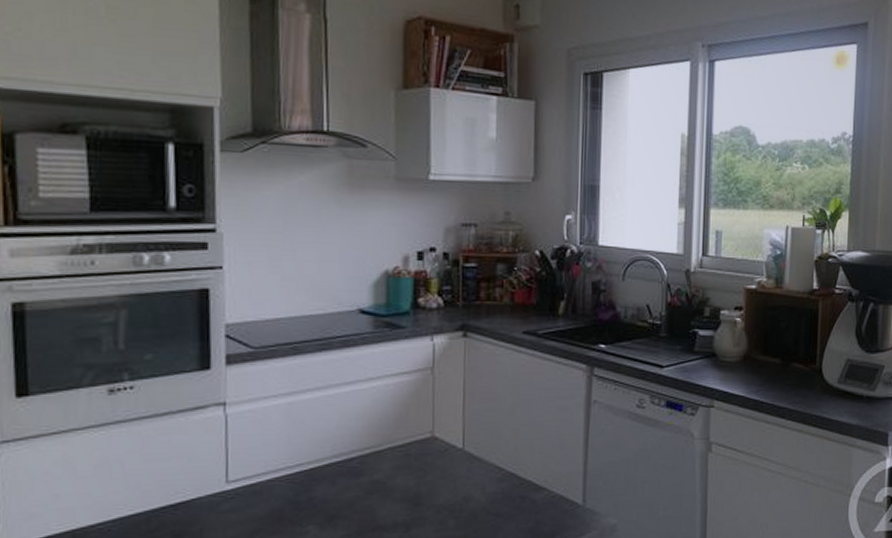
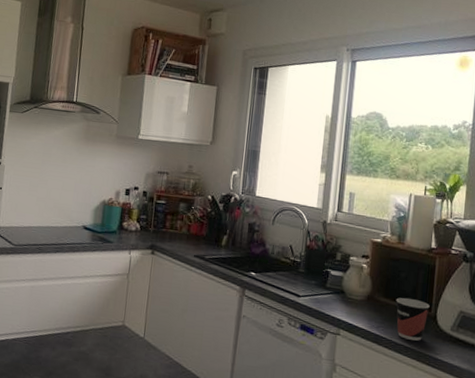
cup: none [776,351,814,401] -> present [396,297,430,341]

